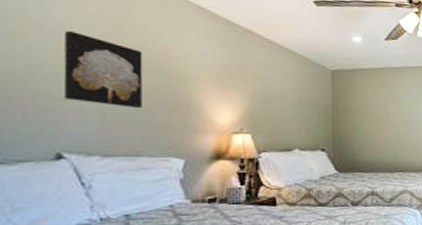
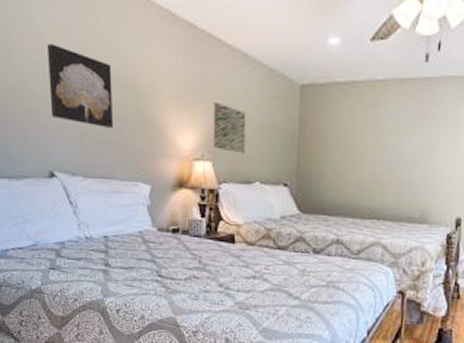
wall art: none [252,84,284,126] -> present [213,102,246,154]

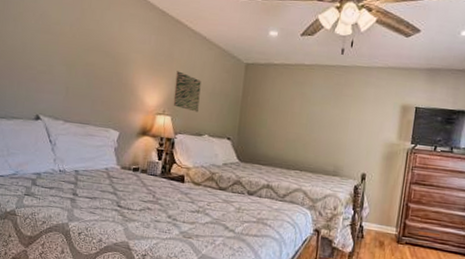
wall art: present [47,43,113,128] -> none [44,16,98,84]

